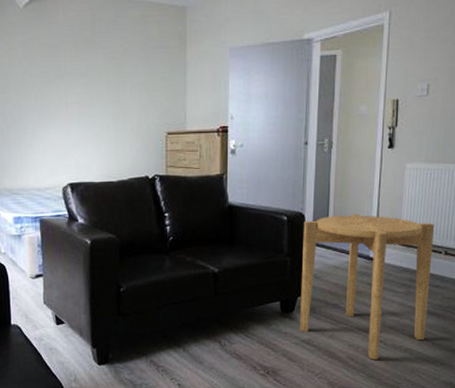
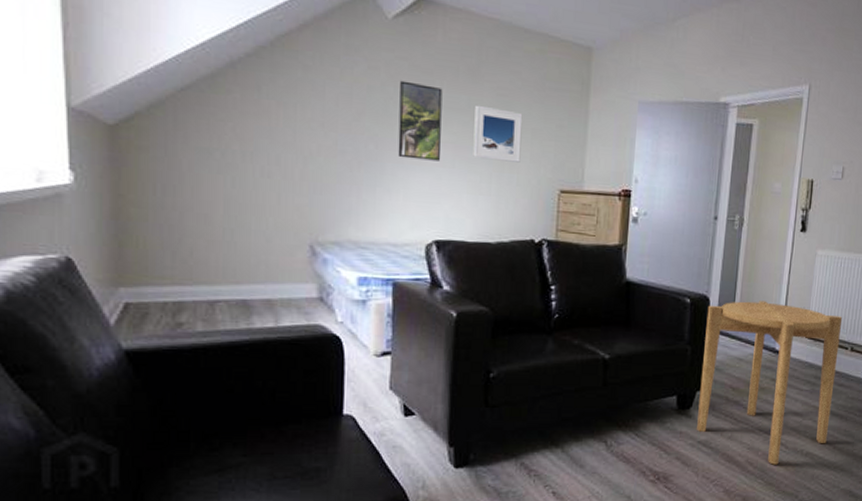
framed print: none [33,56,69,119] -> present [398,80,443,161]
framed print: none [93,68,132,113] -> present [473,104,523,163]

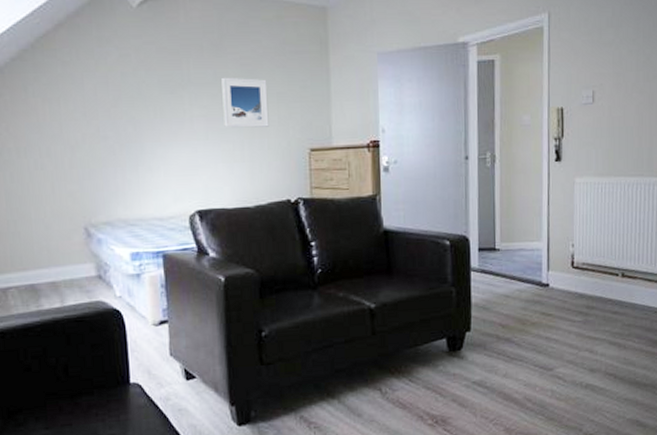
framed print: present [398,80,443,161] -> none [150,63,195,136]
side table: present [697,300,843,465] -> none [468,235,610,400]

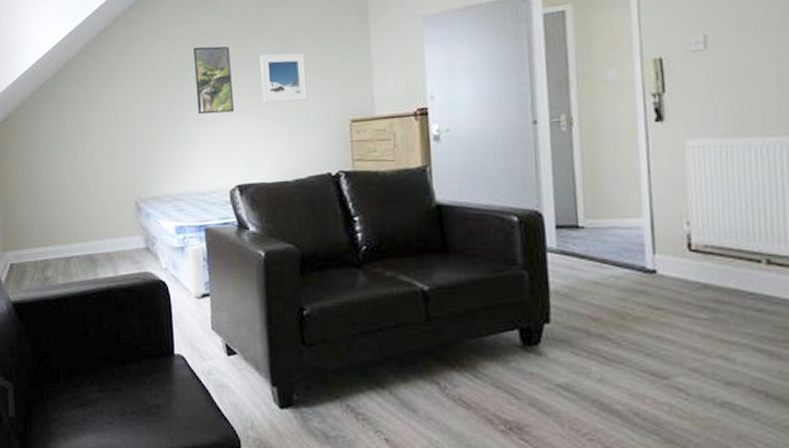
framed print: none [150,63,195,136] -> present [193,46,235,115]

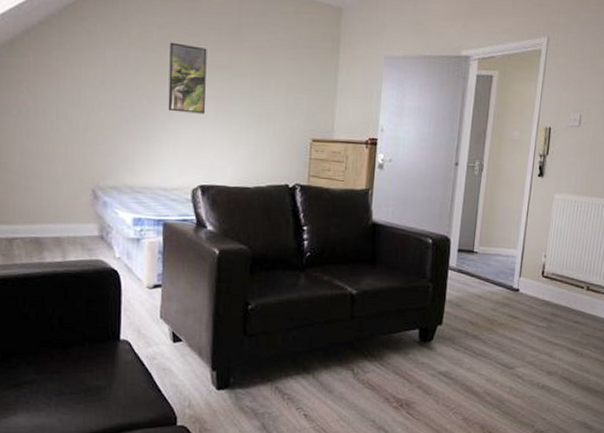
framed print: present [260,53,308,103] -> none [234,62,279,114]

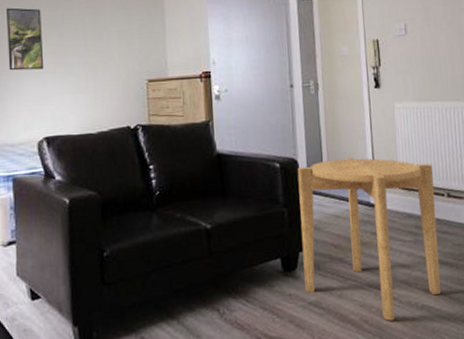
side table: none [438,241,579,396] -> present [297,157,441,321]

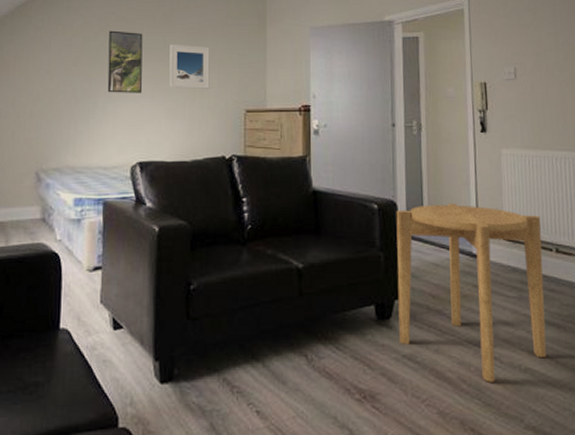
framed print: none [69,18,111,63] -> present [169,44,210,89]

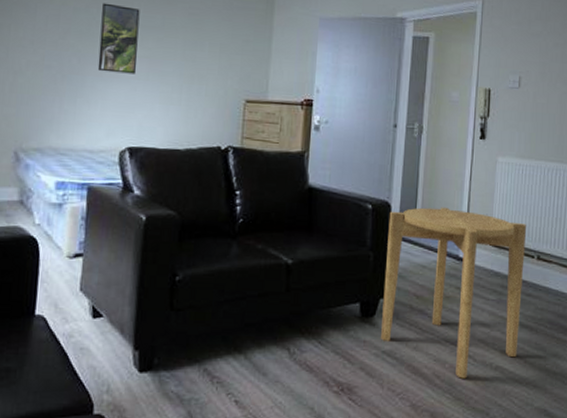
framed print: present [169,44,210,89] -> none [166,23,212,75]

